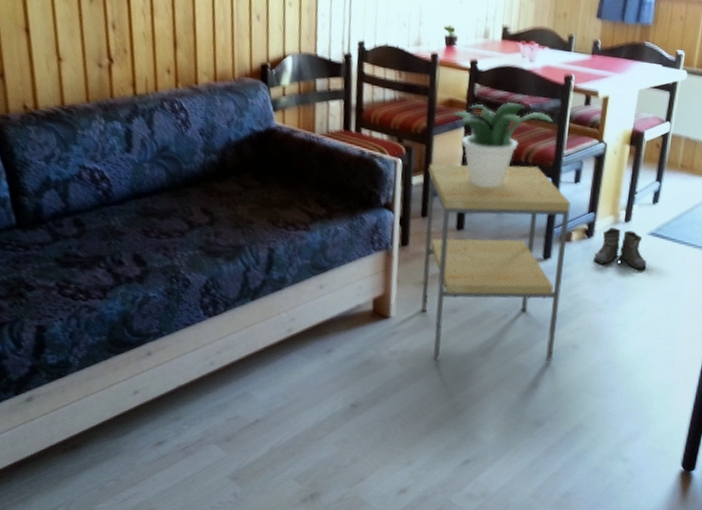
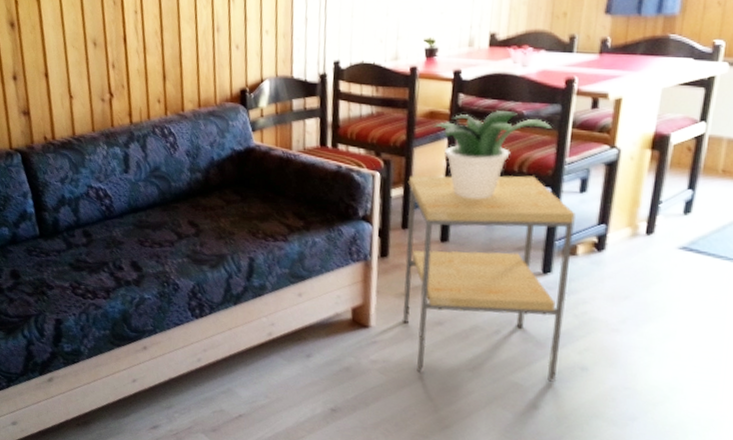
boots: present [593,227,647,270] -> none [606,240,677,289]

